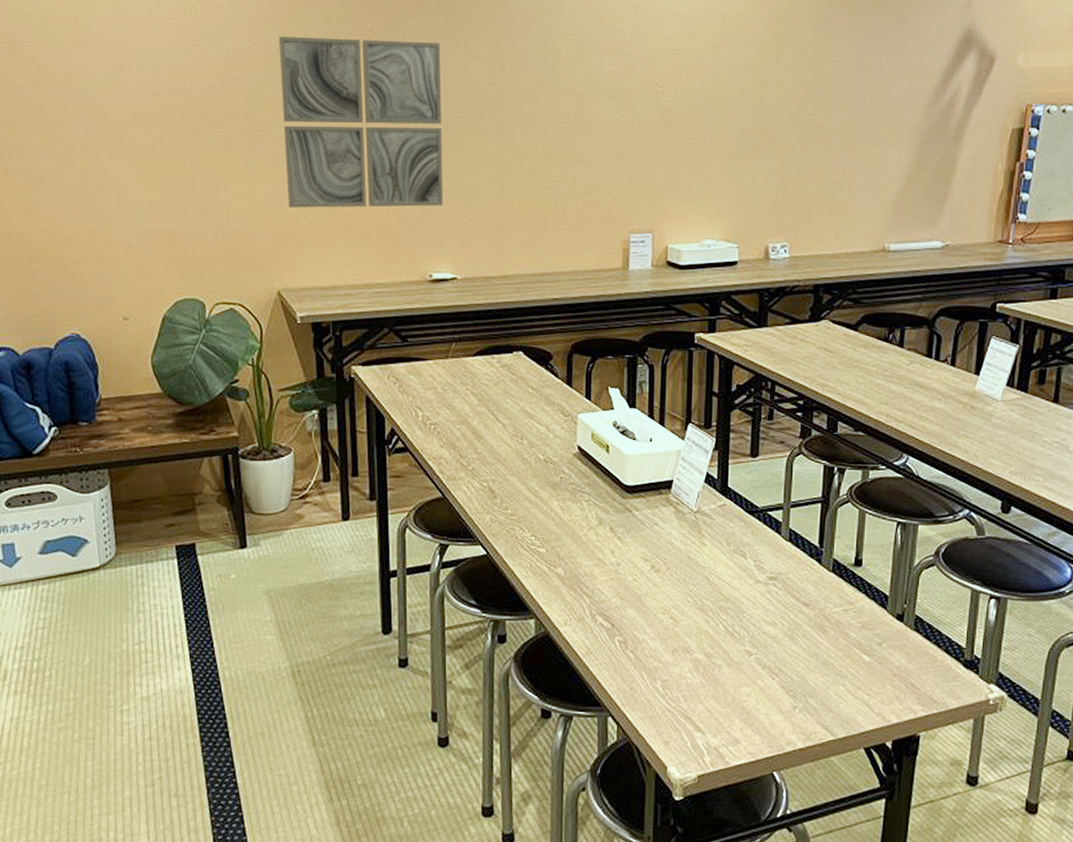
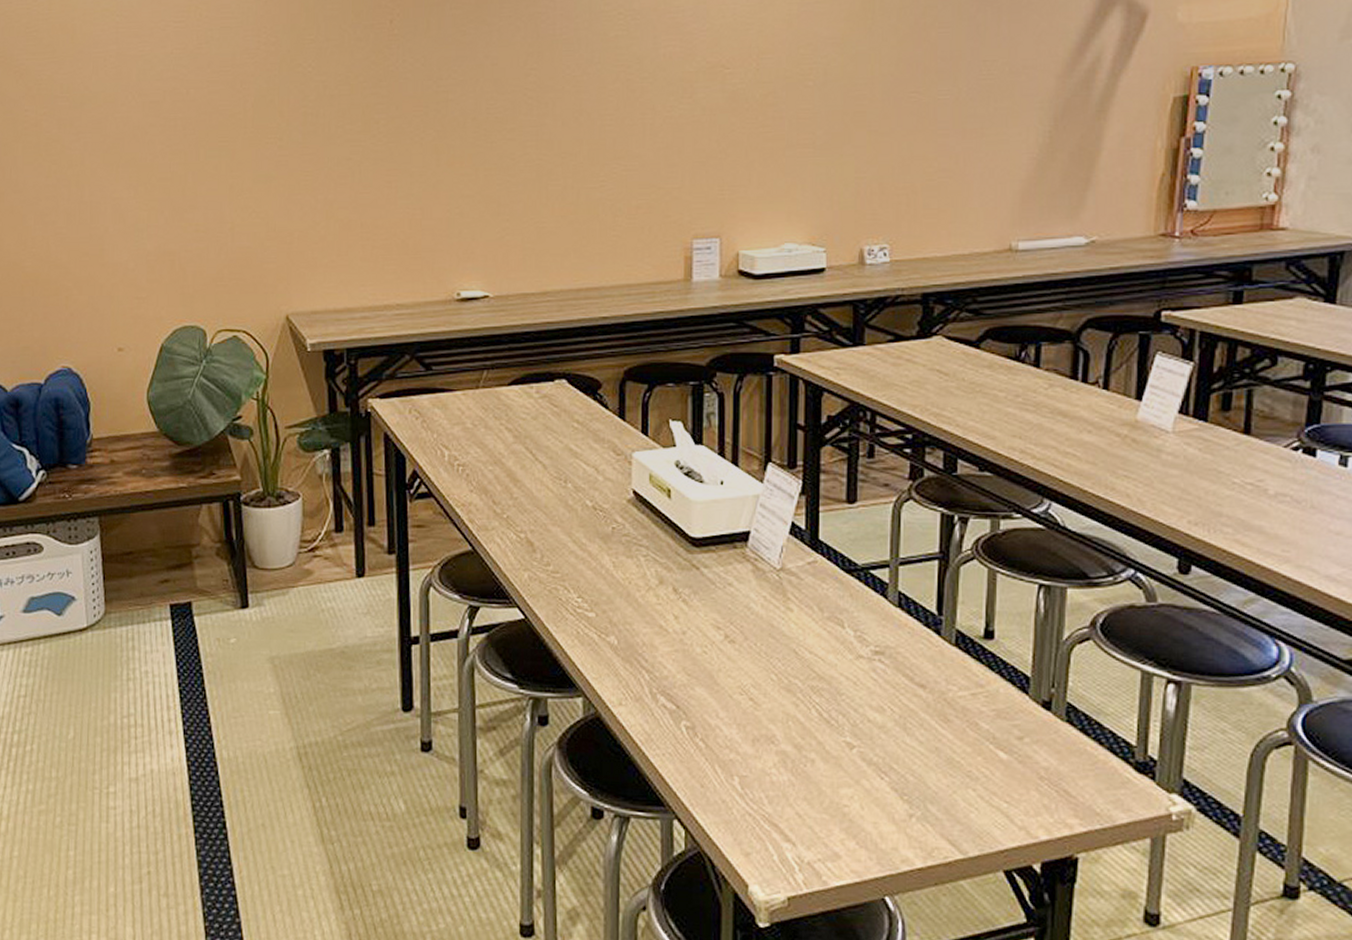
wall art: present [278,36,444,208] -> none [289,31,473,222]

